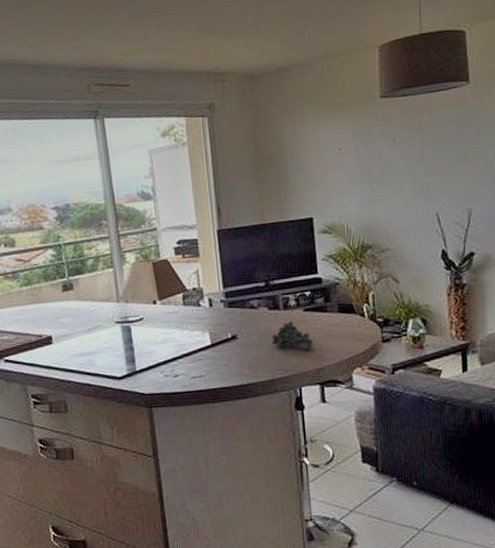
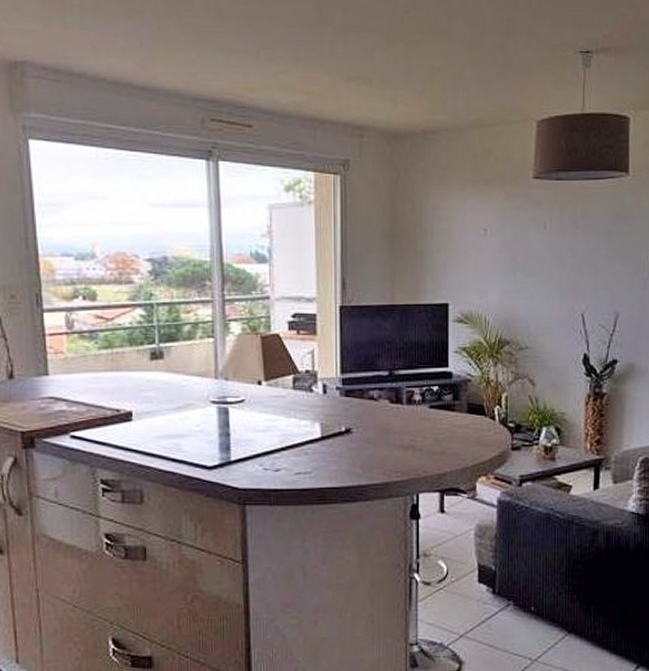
fruit: present [271,321,314,350] -> none [390,418,437,453]

